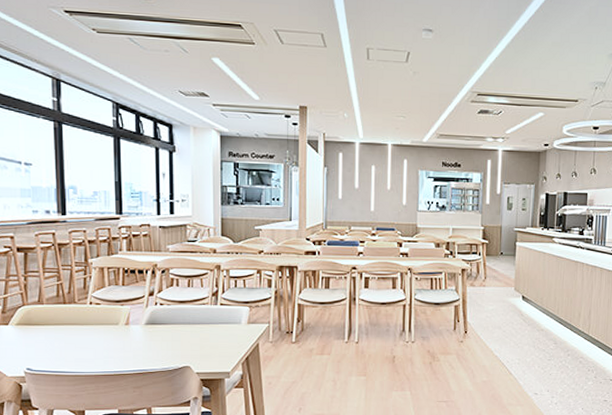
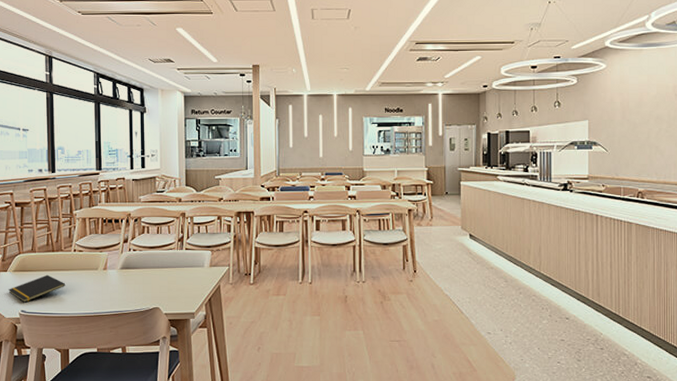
notepad: none [10,329,80,360] -> present [8,275,66,303]

